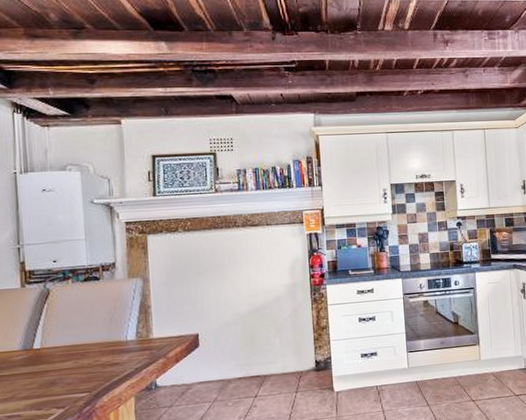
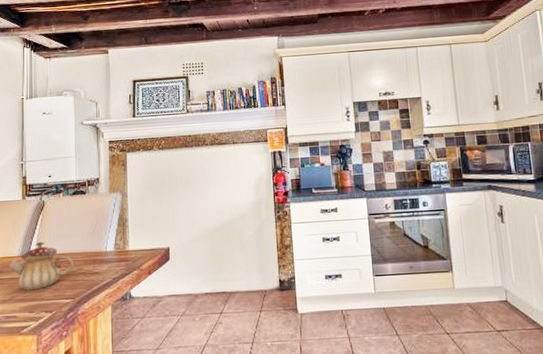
teapot: none [9,333,89,387] -> present [10,241,74,291]

